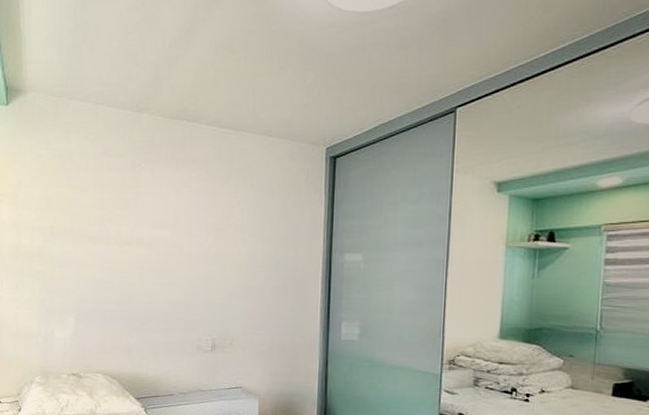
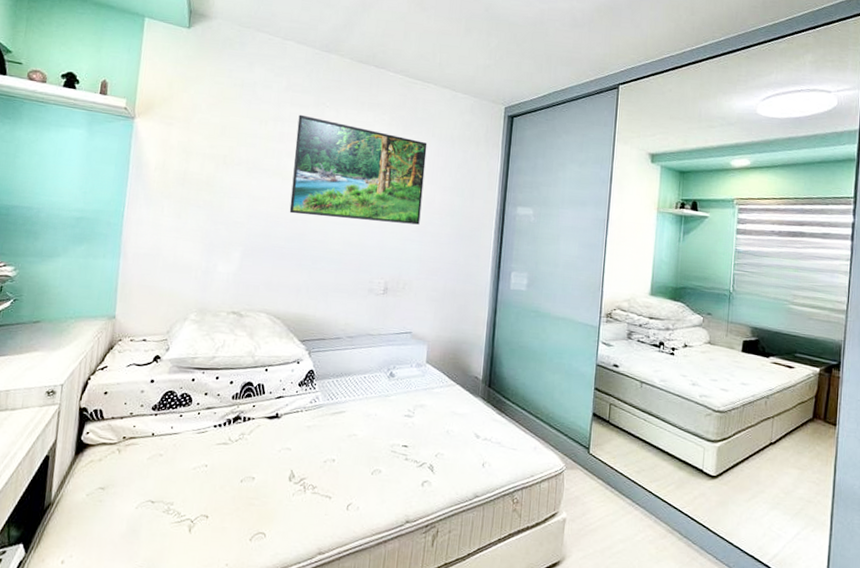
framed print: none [115,179,246,280] -> present [289,114,427,225]

